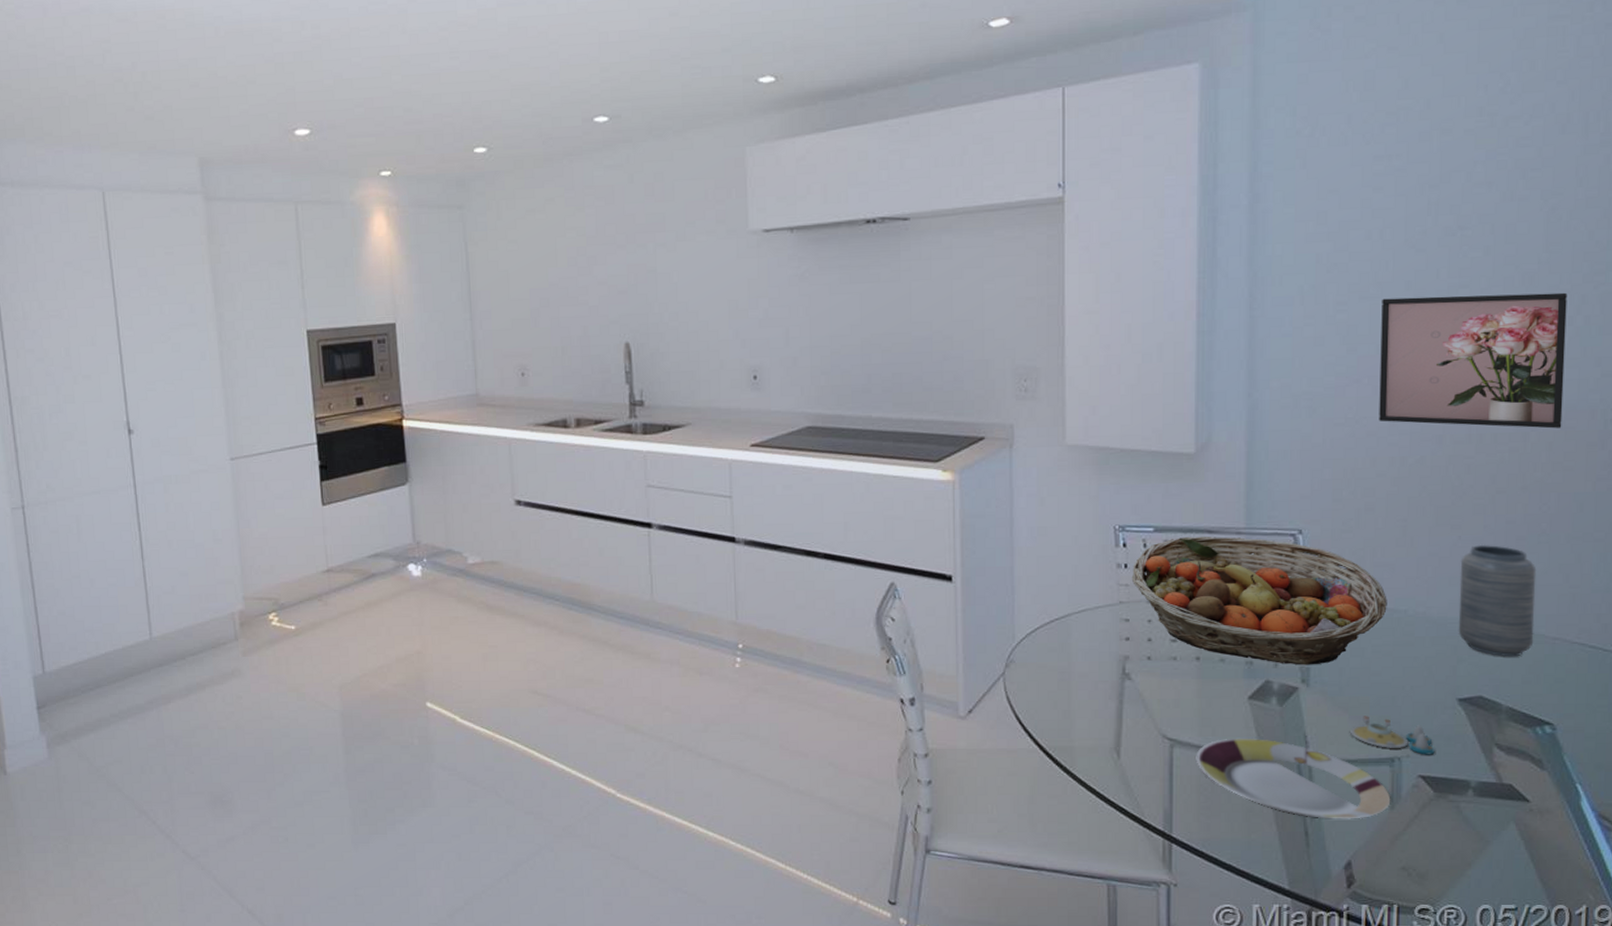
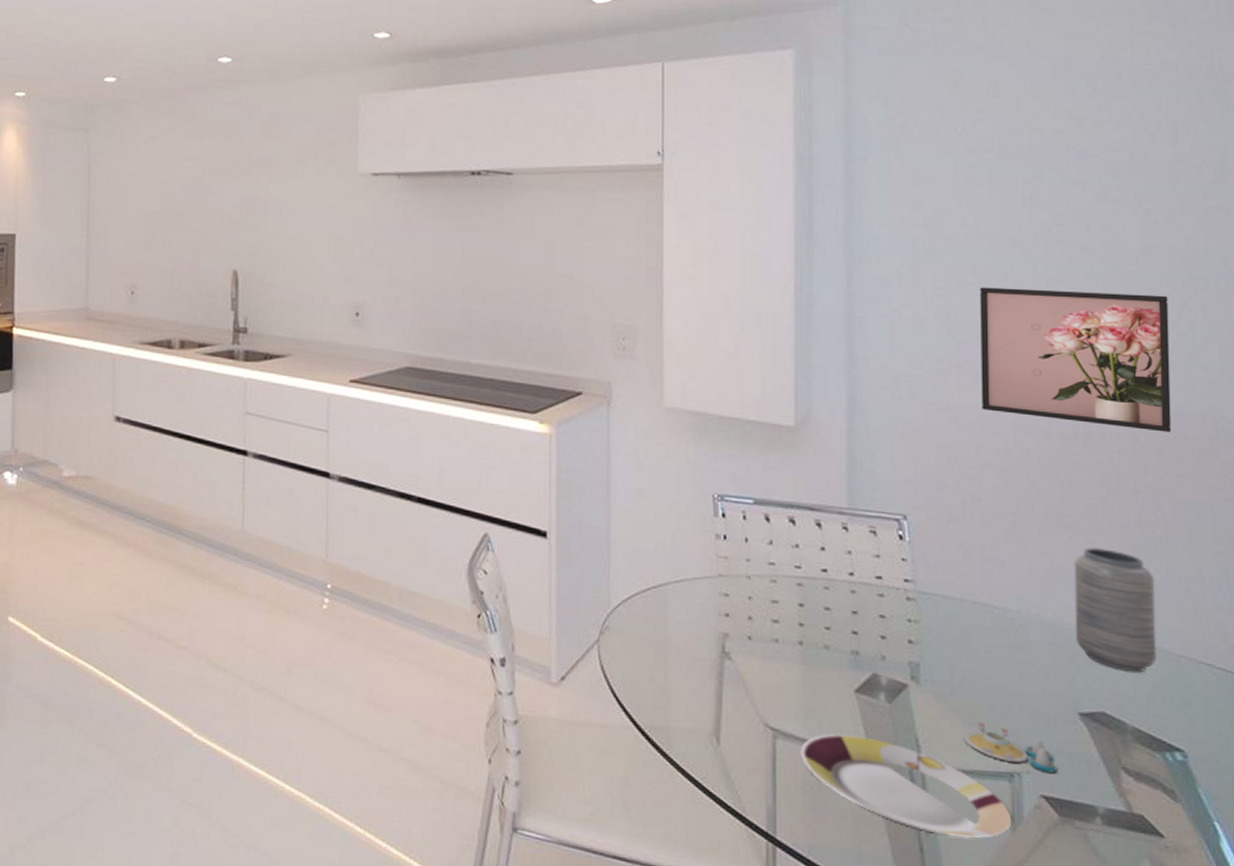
fruit basket: present [1131,536,1387,665] -> none [731,512,999,662]

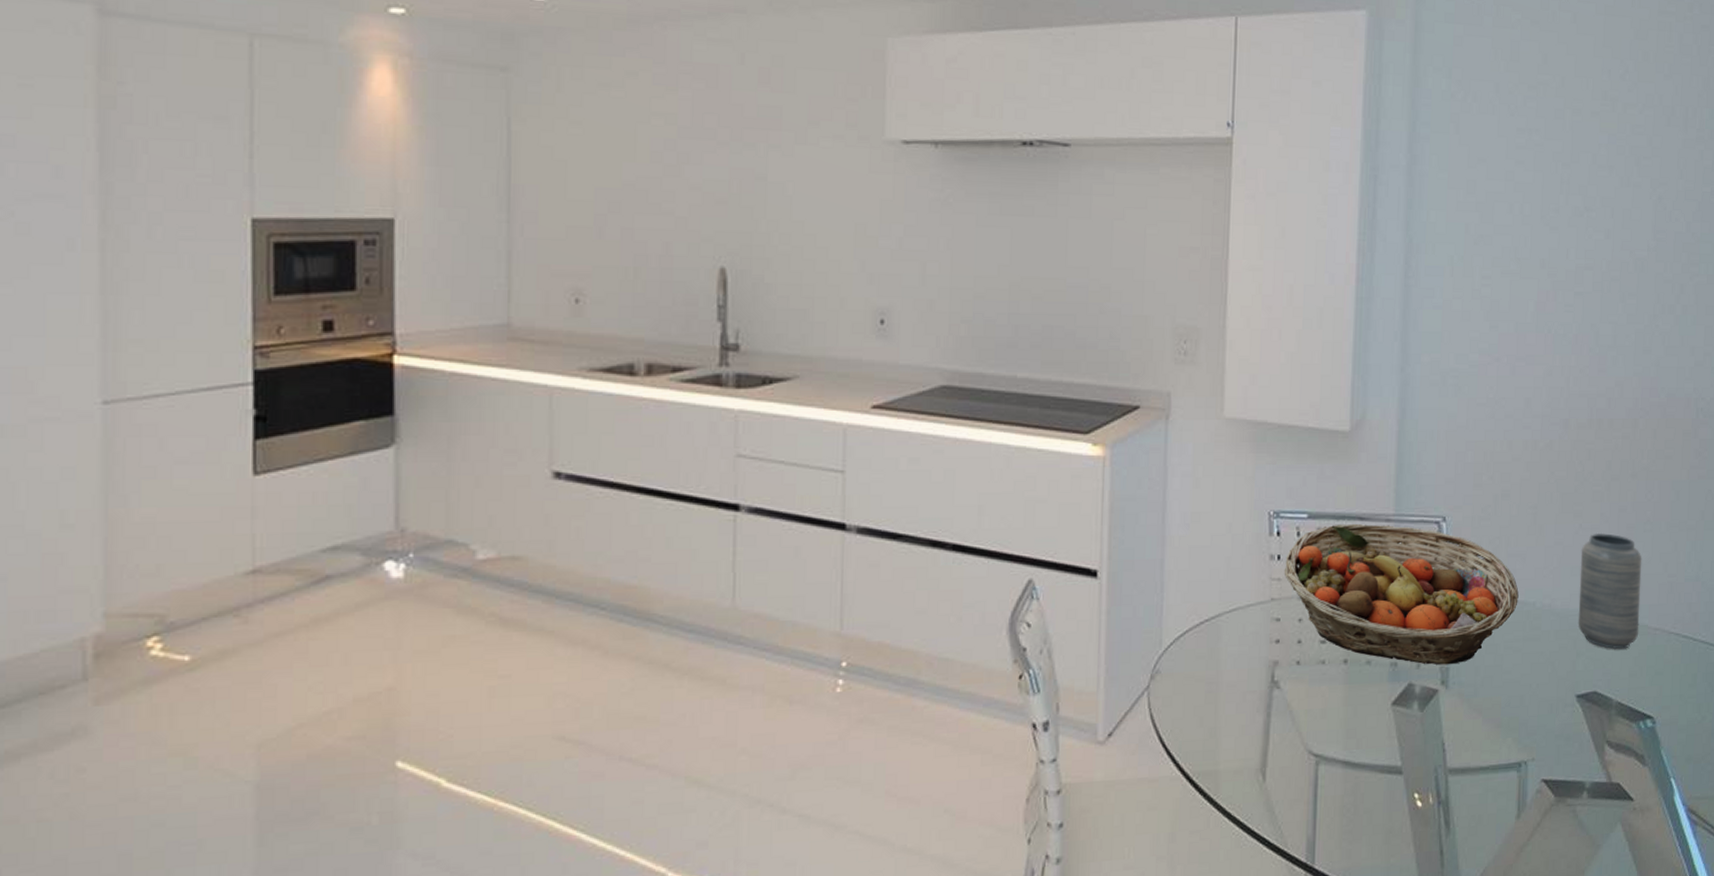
fruit basket: none [731,512,999,662] -> present [1284,523,1519,665]
plate: present [800,734,1012,838] -> none [1340,749,1518,835]
salt and pepper shaker set: present [965,722,1057,773] -> none [1484,718,1556,757]
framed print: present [980,287,1172,433] -> none [1515,275,1670,416]

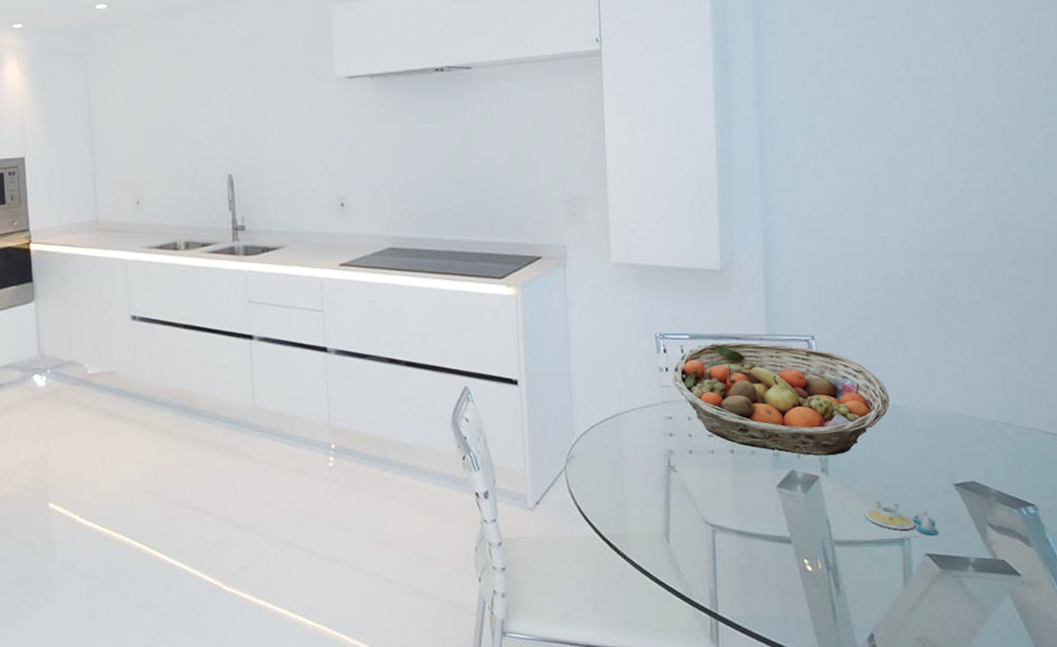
salt and pepper shaker set: none [1484,718,1556,757] -> present [866,500,938,535]
vase: present [1577,532,1642,650] -> none [948,347,1014,446]

